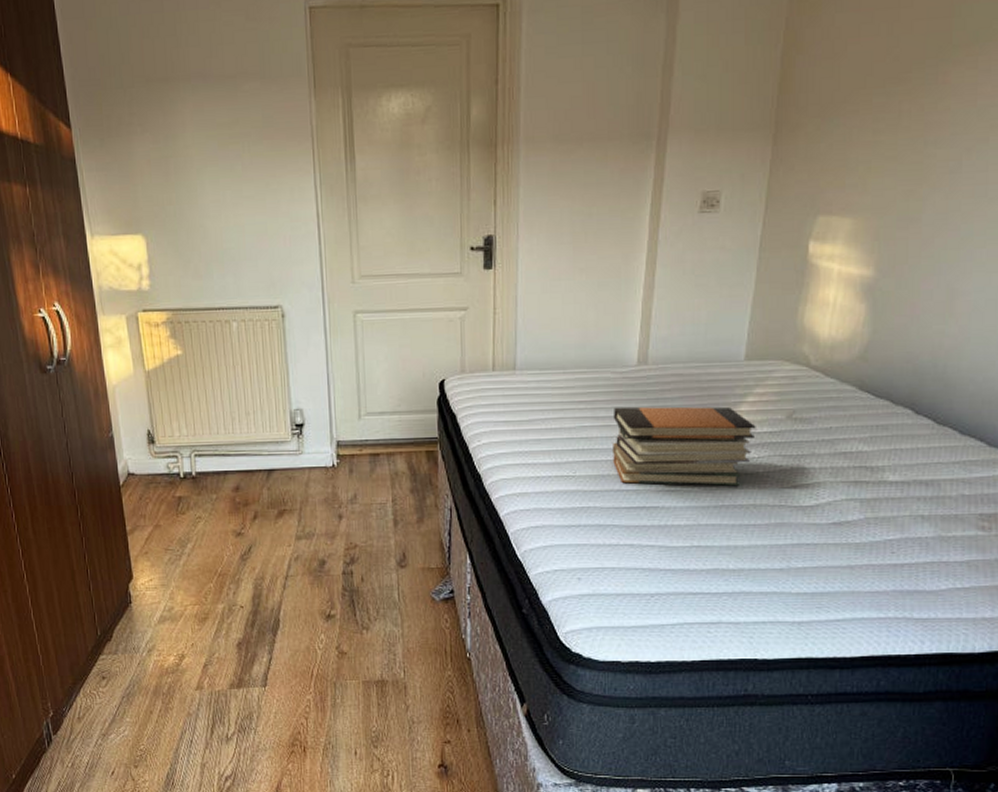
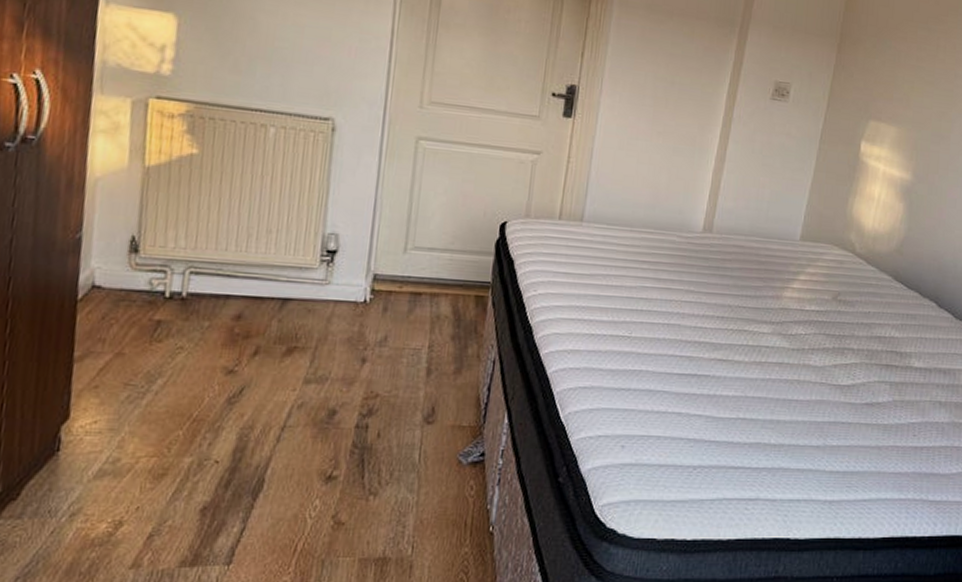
book stack: present [612,406,756,486] -> none [669,271,805,360]

